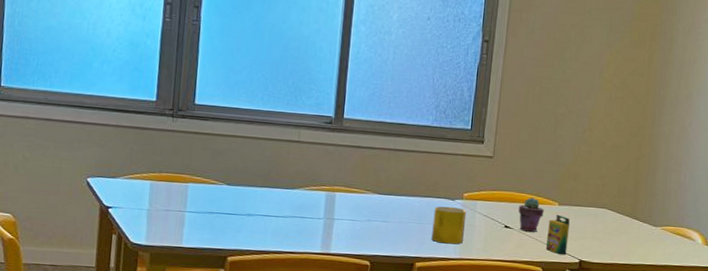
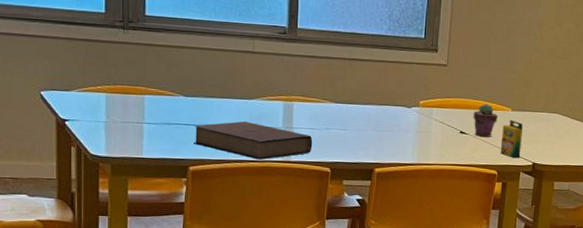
book: none [234,211,354,251] -> present [193,121,313,160]
cup: present [431,206,467,244] -> none [389,113,423,150]

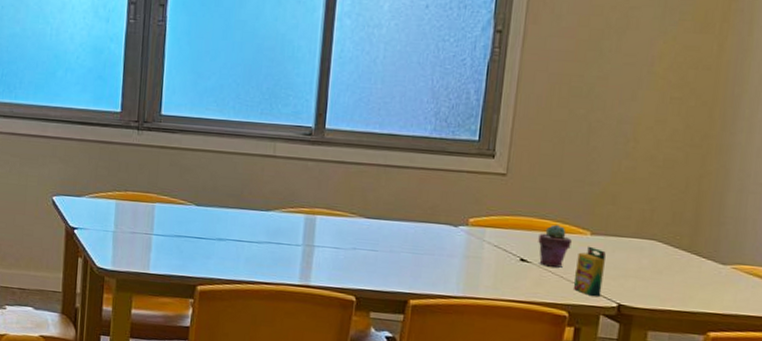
book: present [193,121,313,160] -> none [203,235,337,282]

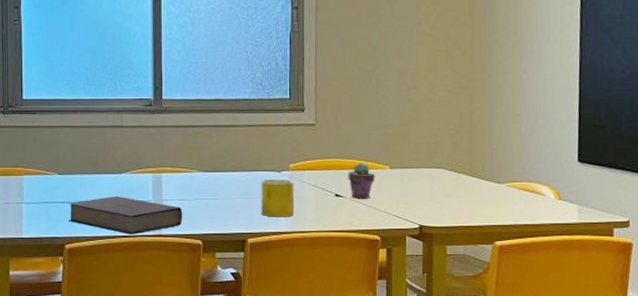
book: none [203,235,337,282] -> present [68,195,183,235]
cup: none [429,233,473,280] -> present [261,179,295,217]
crayon box: present [574,246,606,297] -> none [381,178,405,221]

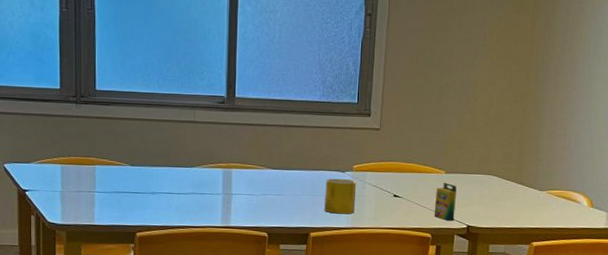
book: present [68,195,183,235] -> none [139,188,251,225]
potted succulent: present [348,162,375,199] -> none [406,166,431,200]
crayon box: none [381,178,405,221] -> present [435,182,457,221]

